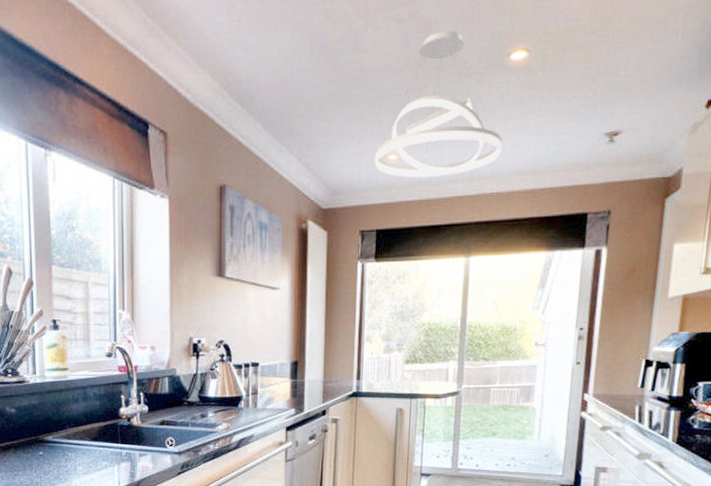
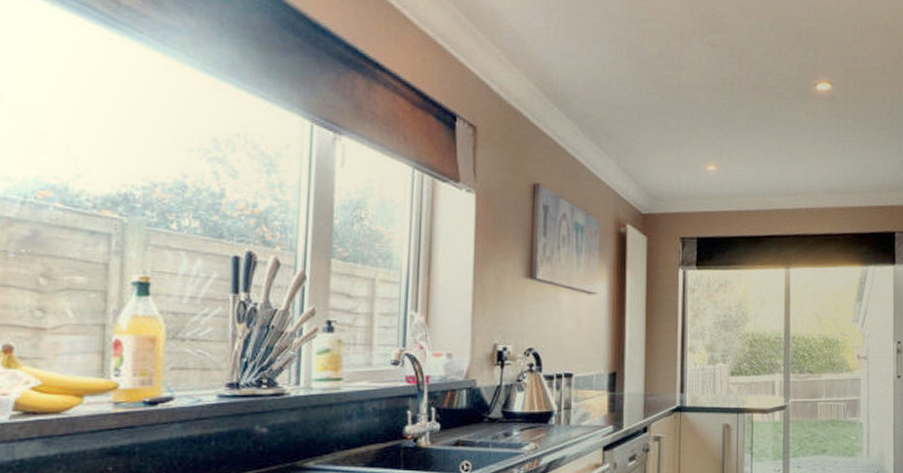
pendant light: present [374,30,502,178] -> none [693,58,813,190]

